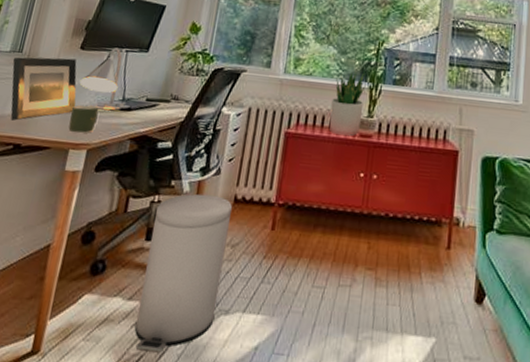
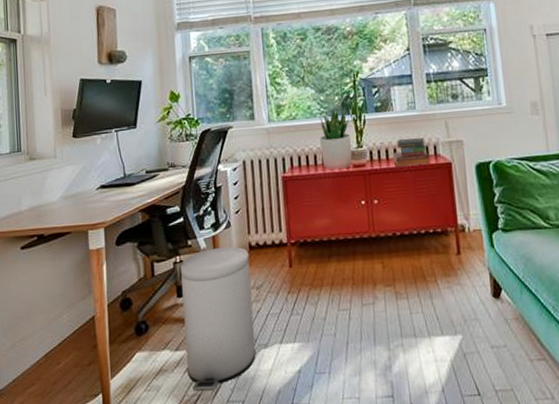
picture frame: present [10,57,77,121] -> none [14,148,83,214]
mug: present [68,105,99,134] -> none [80,187,106,215]
table lamp: present [79,47,132,111] -> none [81,129,134,190]
books: none [400,116,438,148] -> present [392,138,429,167]

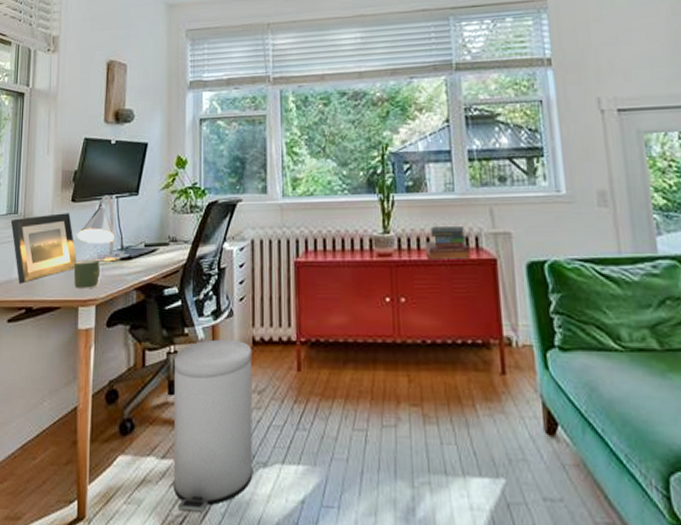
picture frame: none [14,148,83,214] -> present [10,213,77,284]
mug: none [80,187,106,215] -> present [73,259,100,290]
table lamp: none [81,129,134,190] -> present [77,195,131,262]
planter: present [318,105,353,171] -> none [339,182,377,258]

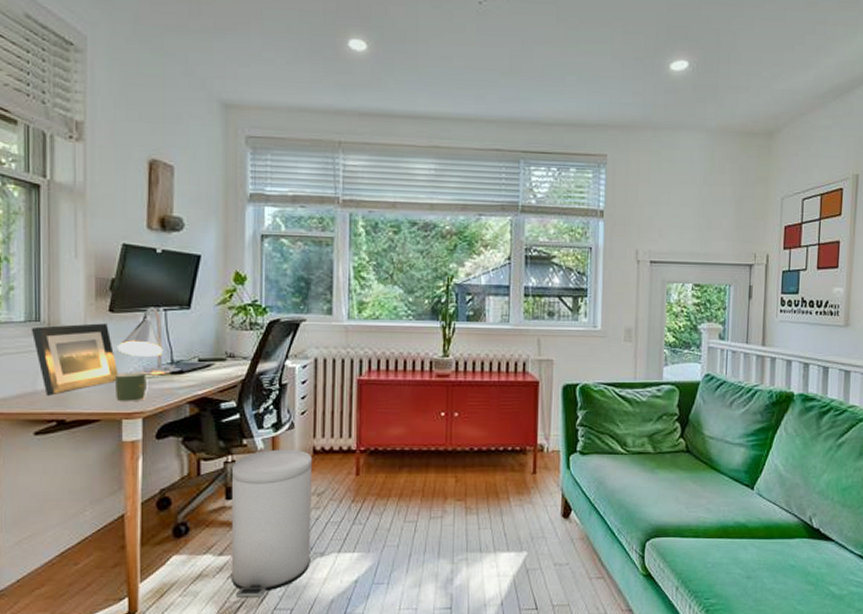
books: present [425,225,469,259] -> none [479,351,517,381]

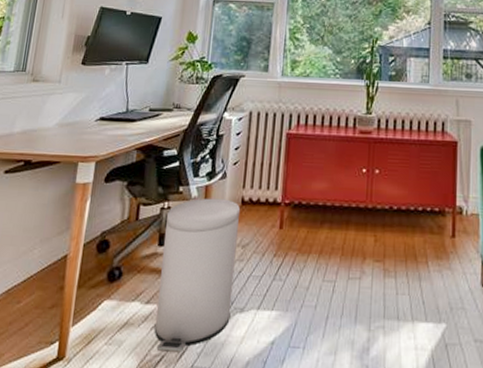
picture frame: present [31,323,119,396] -> none [17,74,82,138]
mug: present [114,372,147,402] -> none [76,118,104,147]
table lamp: present [117,307,183,375] -> none [83,61,136,123]

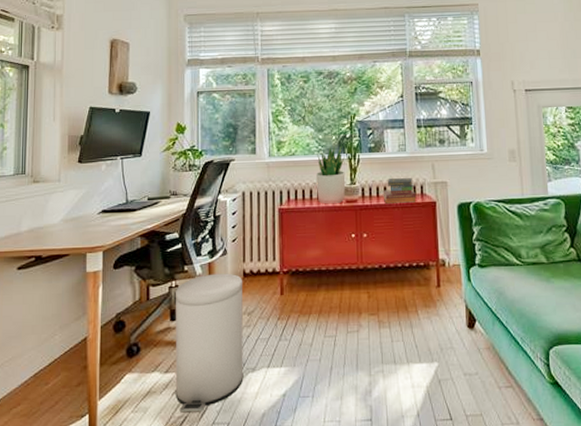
planter: none [329,69,363,134] -> present [315,144,346,205]
books: none [400,110,436,140] -> present [382,177,416,204]

